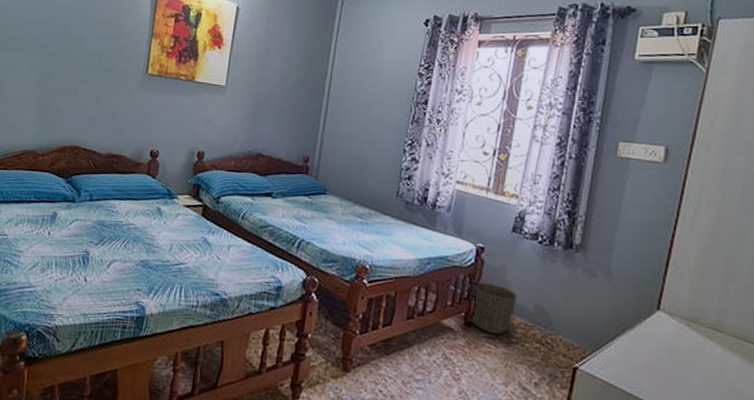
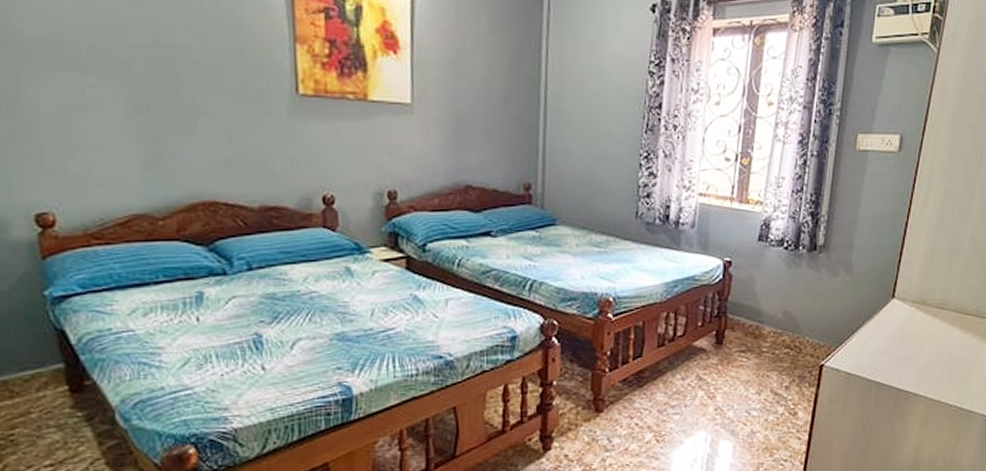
waste basket: present [471,281,518,334] -> none [722,296,766,347]

